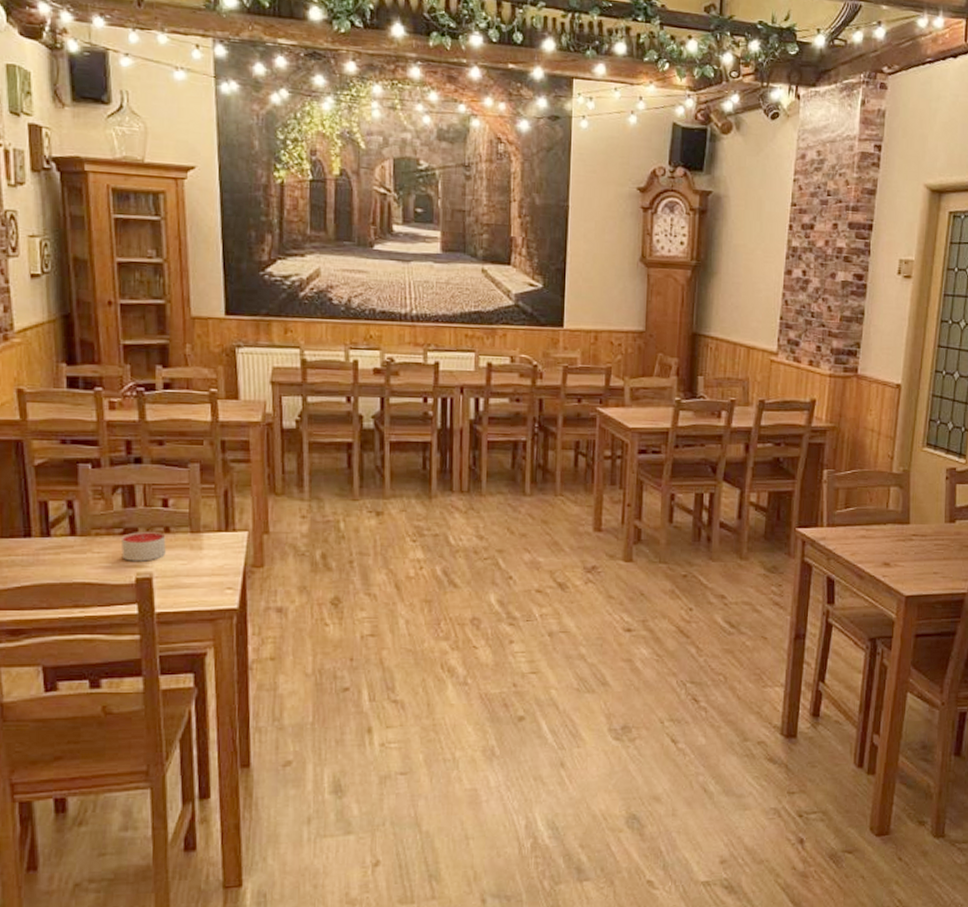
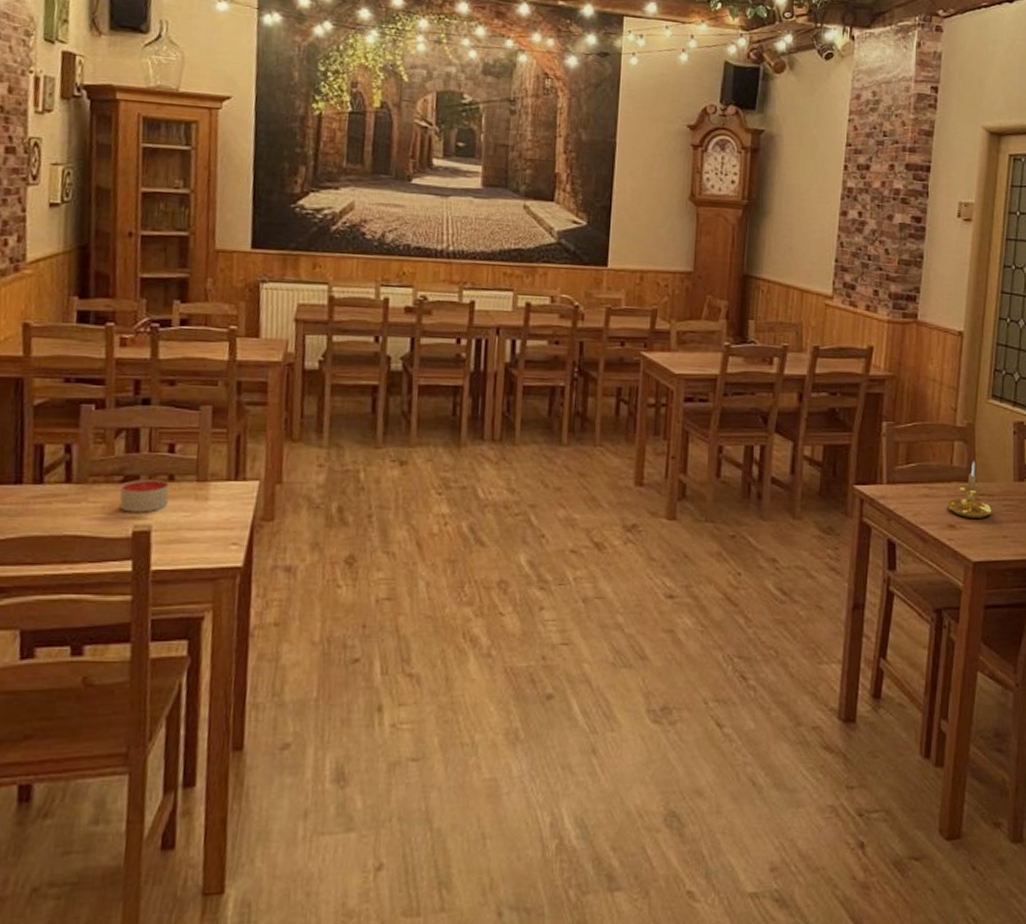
candle holder: none [883,505,924,558] -> present [947,461,992,519]

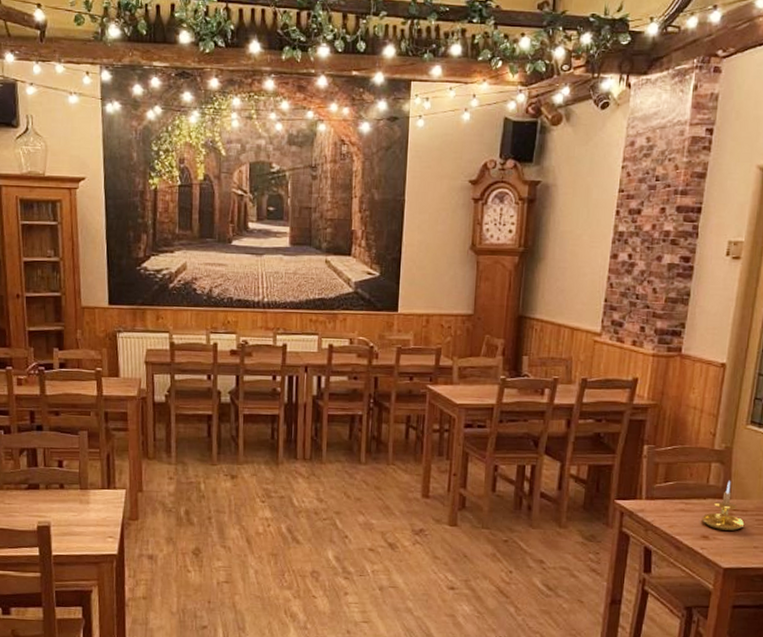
candle: present [119,478,170,513] -> none [26,486,61,512]

